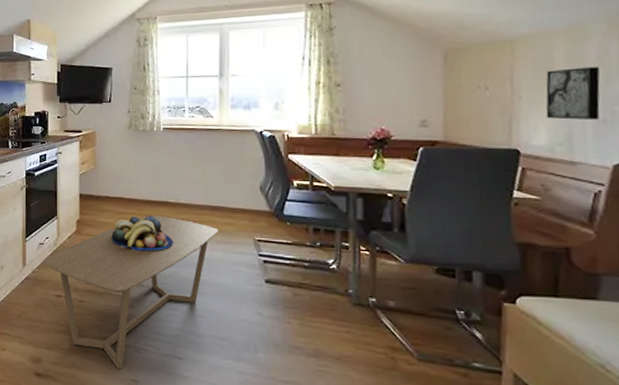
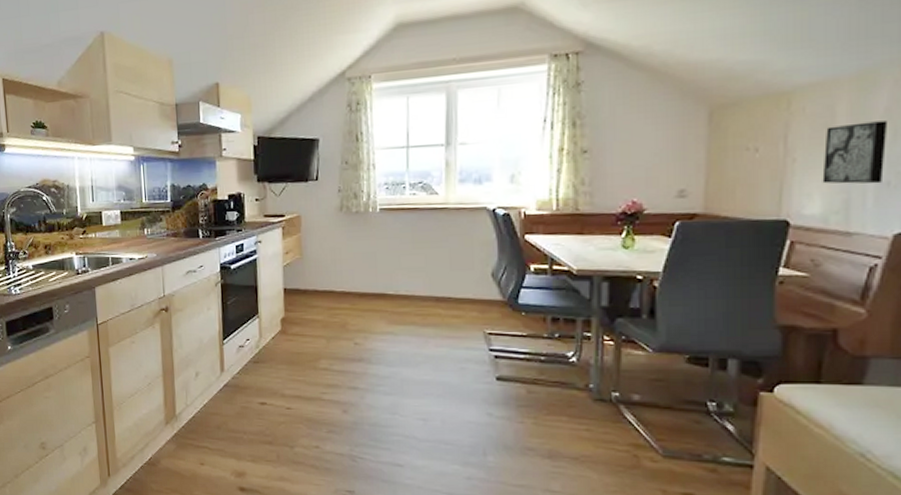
coffee table: present [44,215,219,369] -> none [244,309,444,479]
fruit bowl: present [112,215,173,251] -> none [322,309,393,350]

